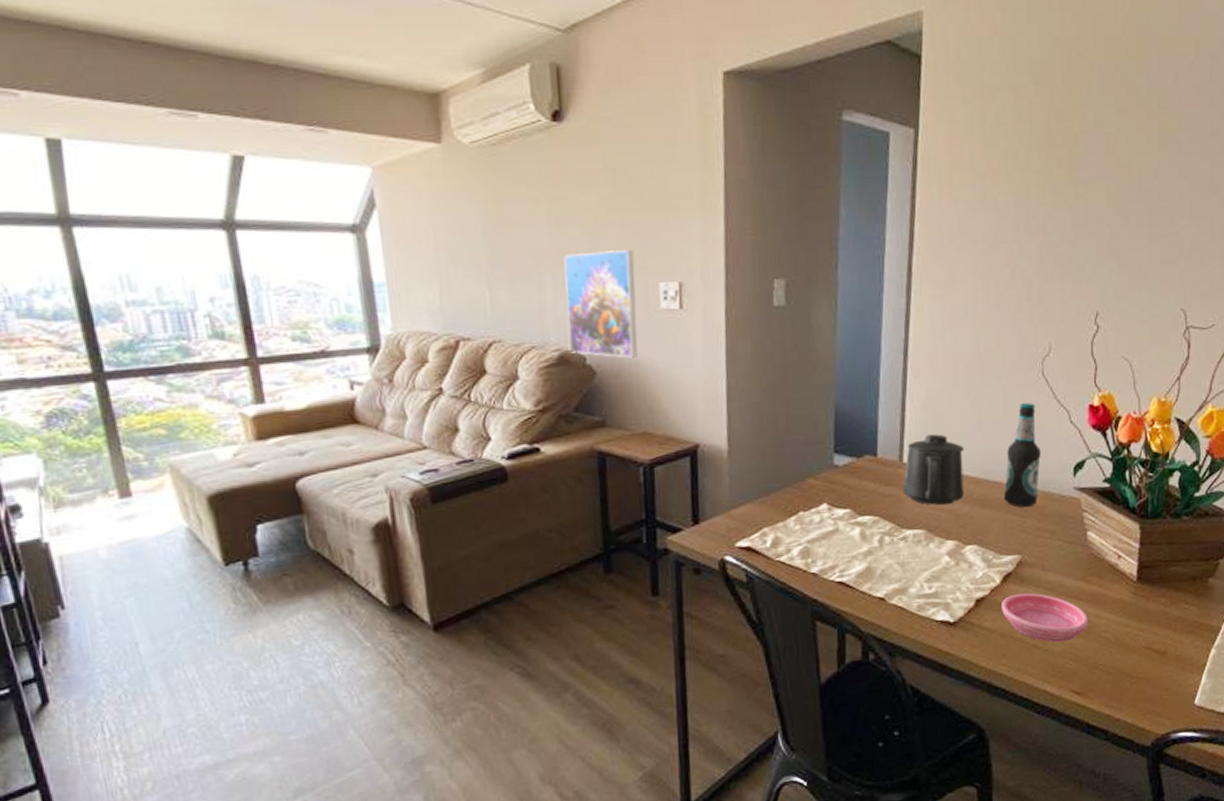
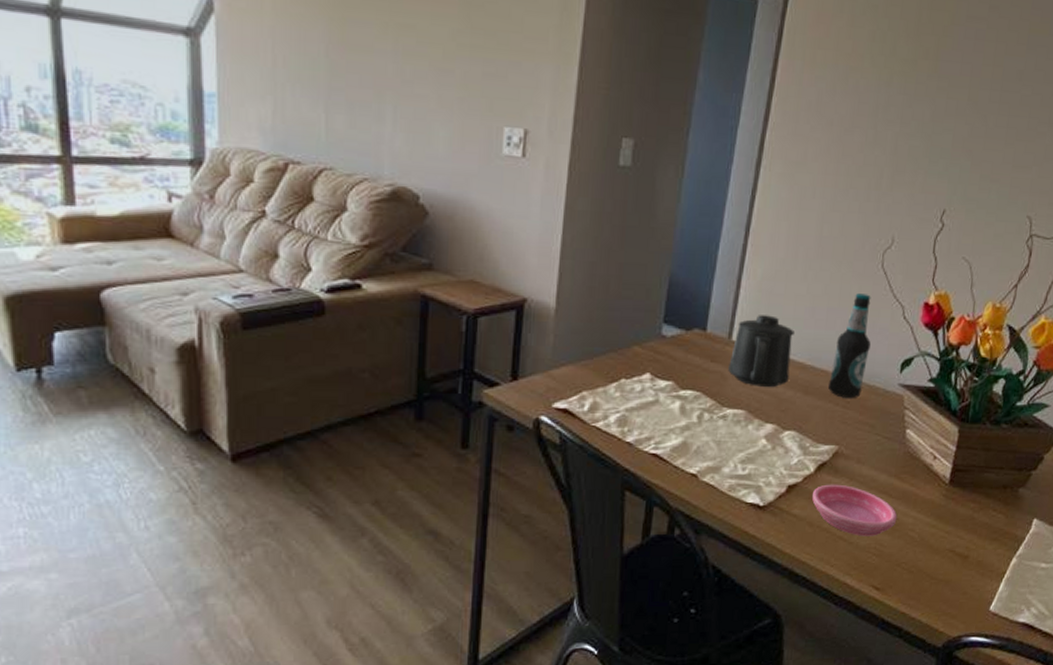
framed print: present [564,250,638,358] -> none [402,86,481,202]

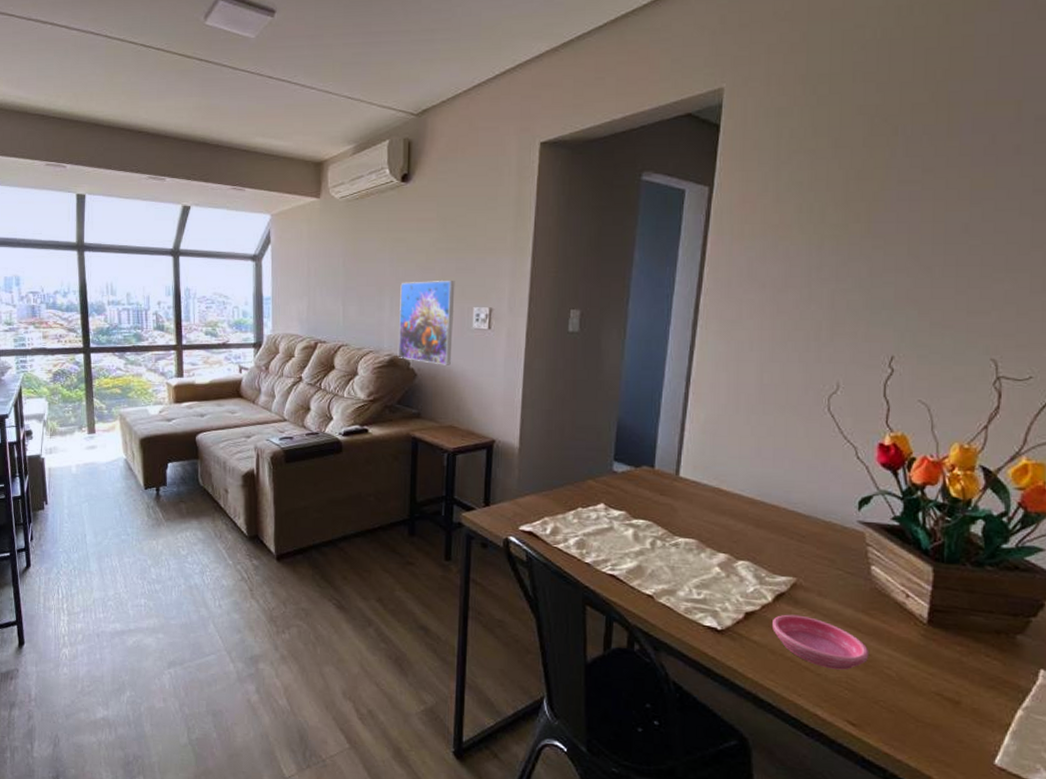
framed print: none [402,86,481,202] -> present [397,281,455,365]
mug: present [728,315,794,388] -> none [677,454,741,521]
bottle: present [828,293,871,399] -> none [781,435,823,534]

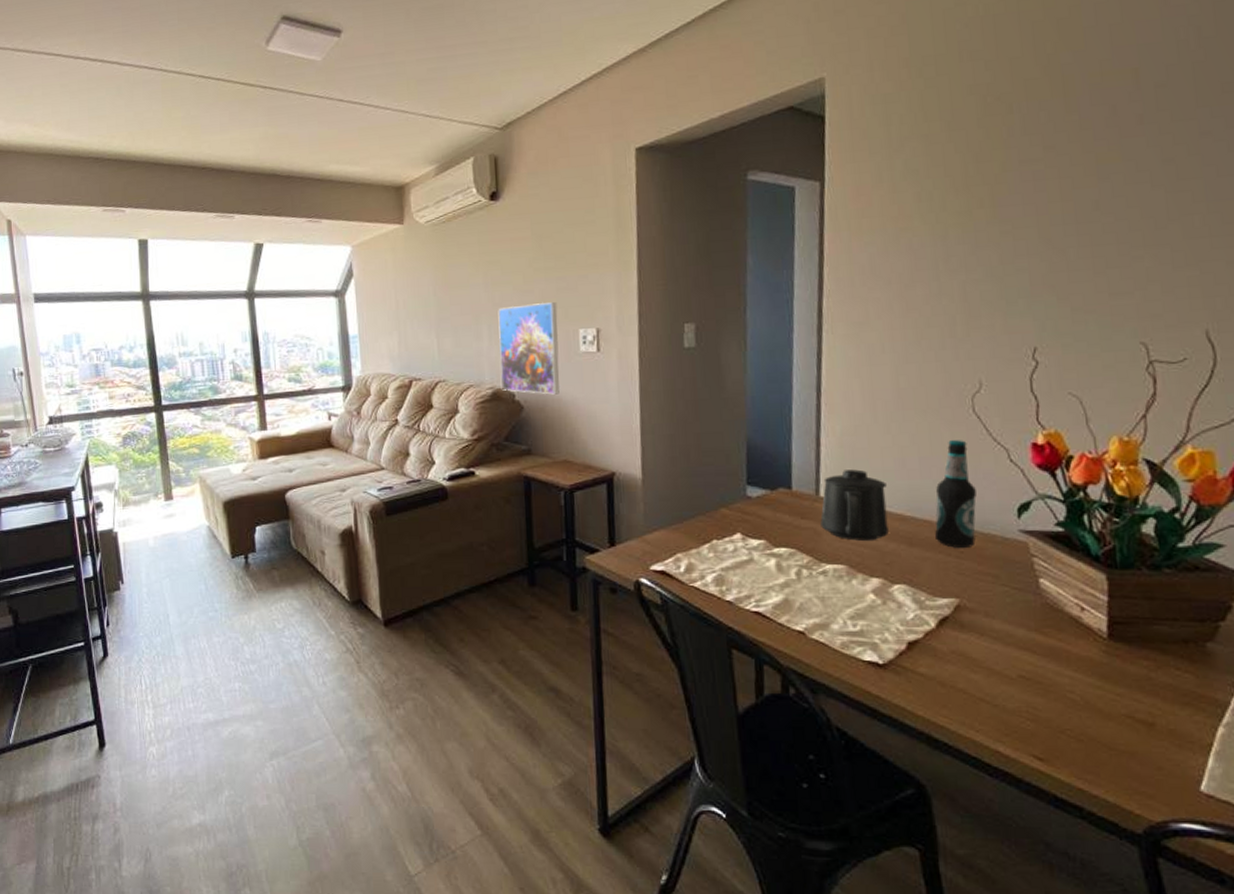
mug: none [677,454,741,521] -> present [820,469,889,542]
saucer: present [772,614,869,670] -> none [938,640,1049,698]
bottle: none [781,435,823,534] -> present [935,440,977,549]

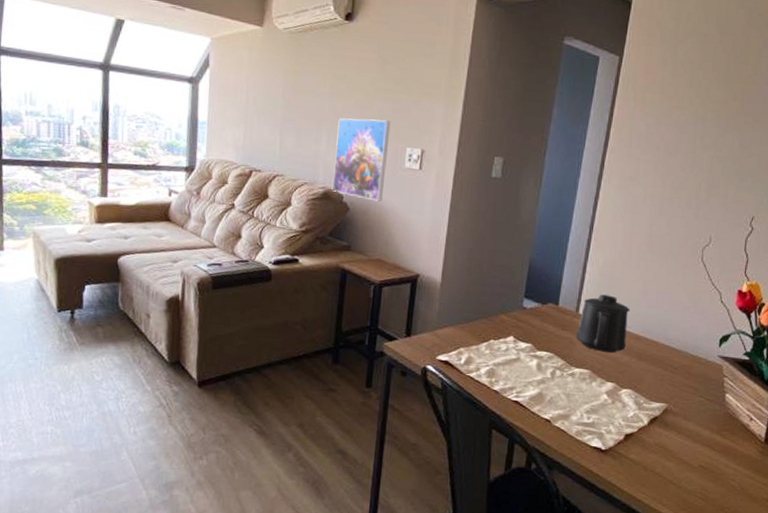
bottle: present [935,440,977,549] -> none [659,281,694,366]

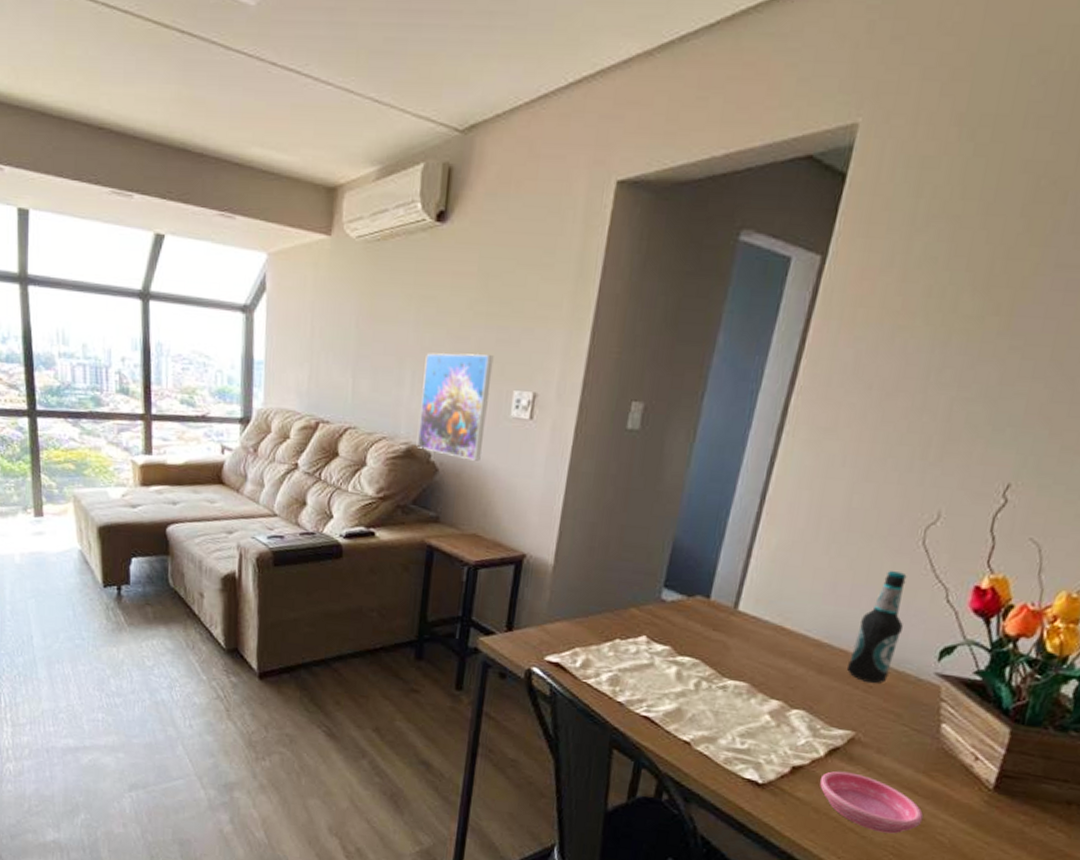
mug: present [576,294,630,354] -> none [732,586,811,663]
saucer: none [646,435,720,483] -> present [820,770,924,834]
bottle: none [659,281,694,366] -> present [847,571,907,684]

